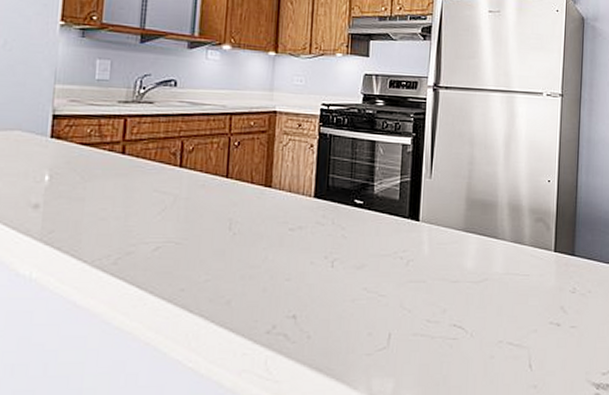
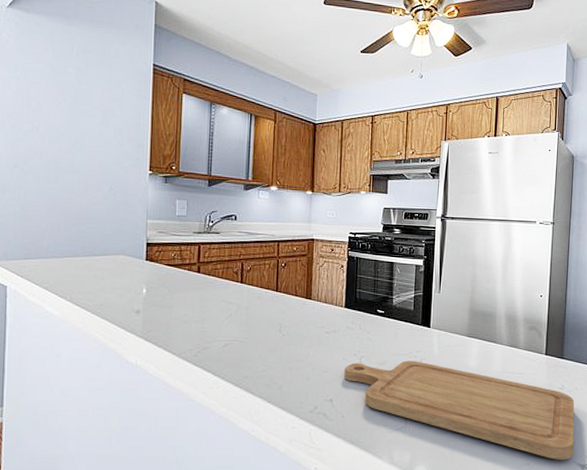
chopping board: none [312,263,589,380] -> present [344,360,575,460]

